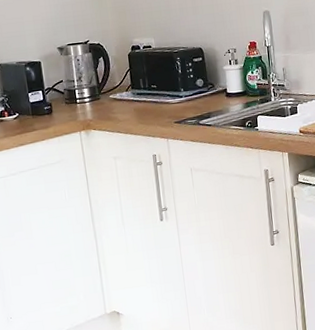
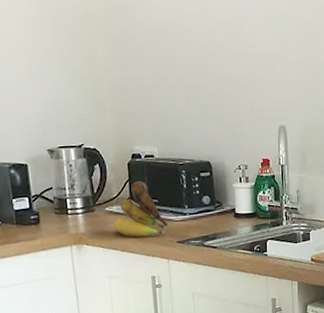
banana: none [117,69,167,120] -> present [113,180,169,236]

